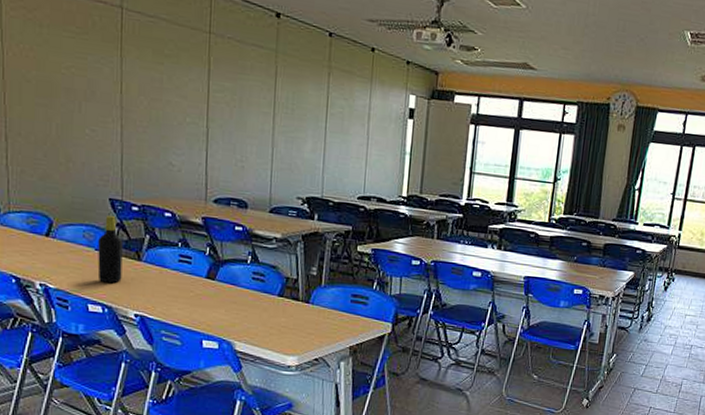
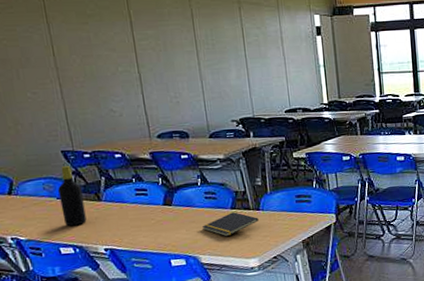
notepad: none [243,300,306,326] -> present [202,212,259,237]

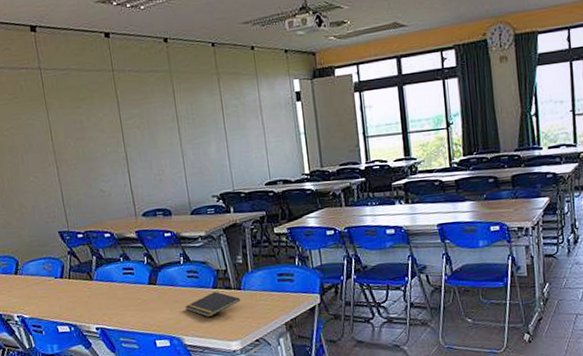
bottle: present [58,166,87,227] -> none [56,246,80,305]

